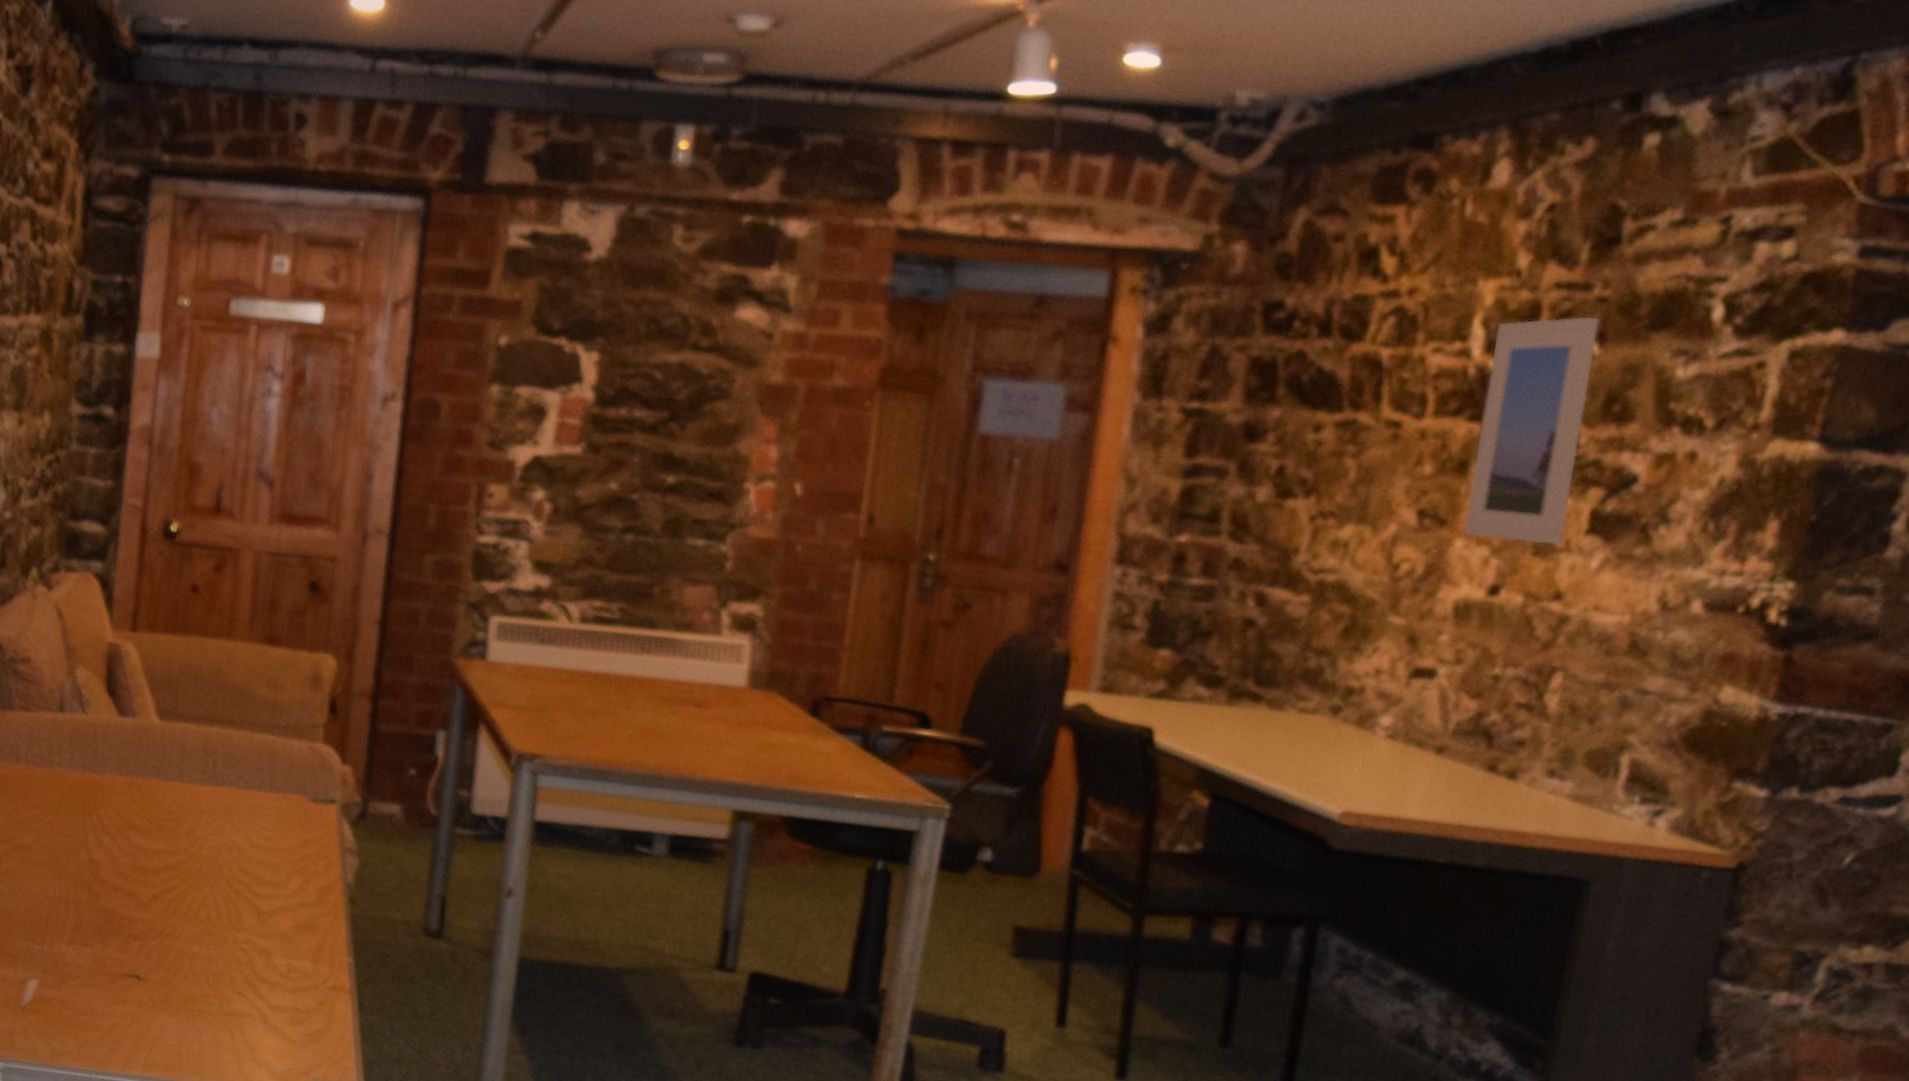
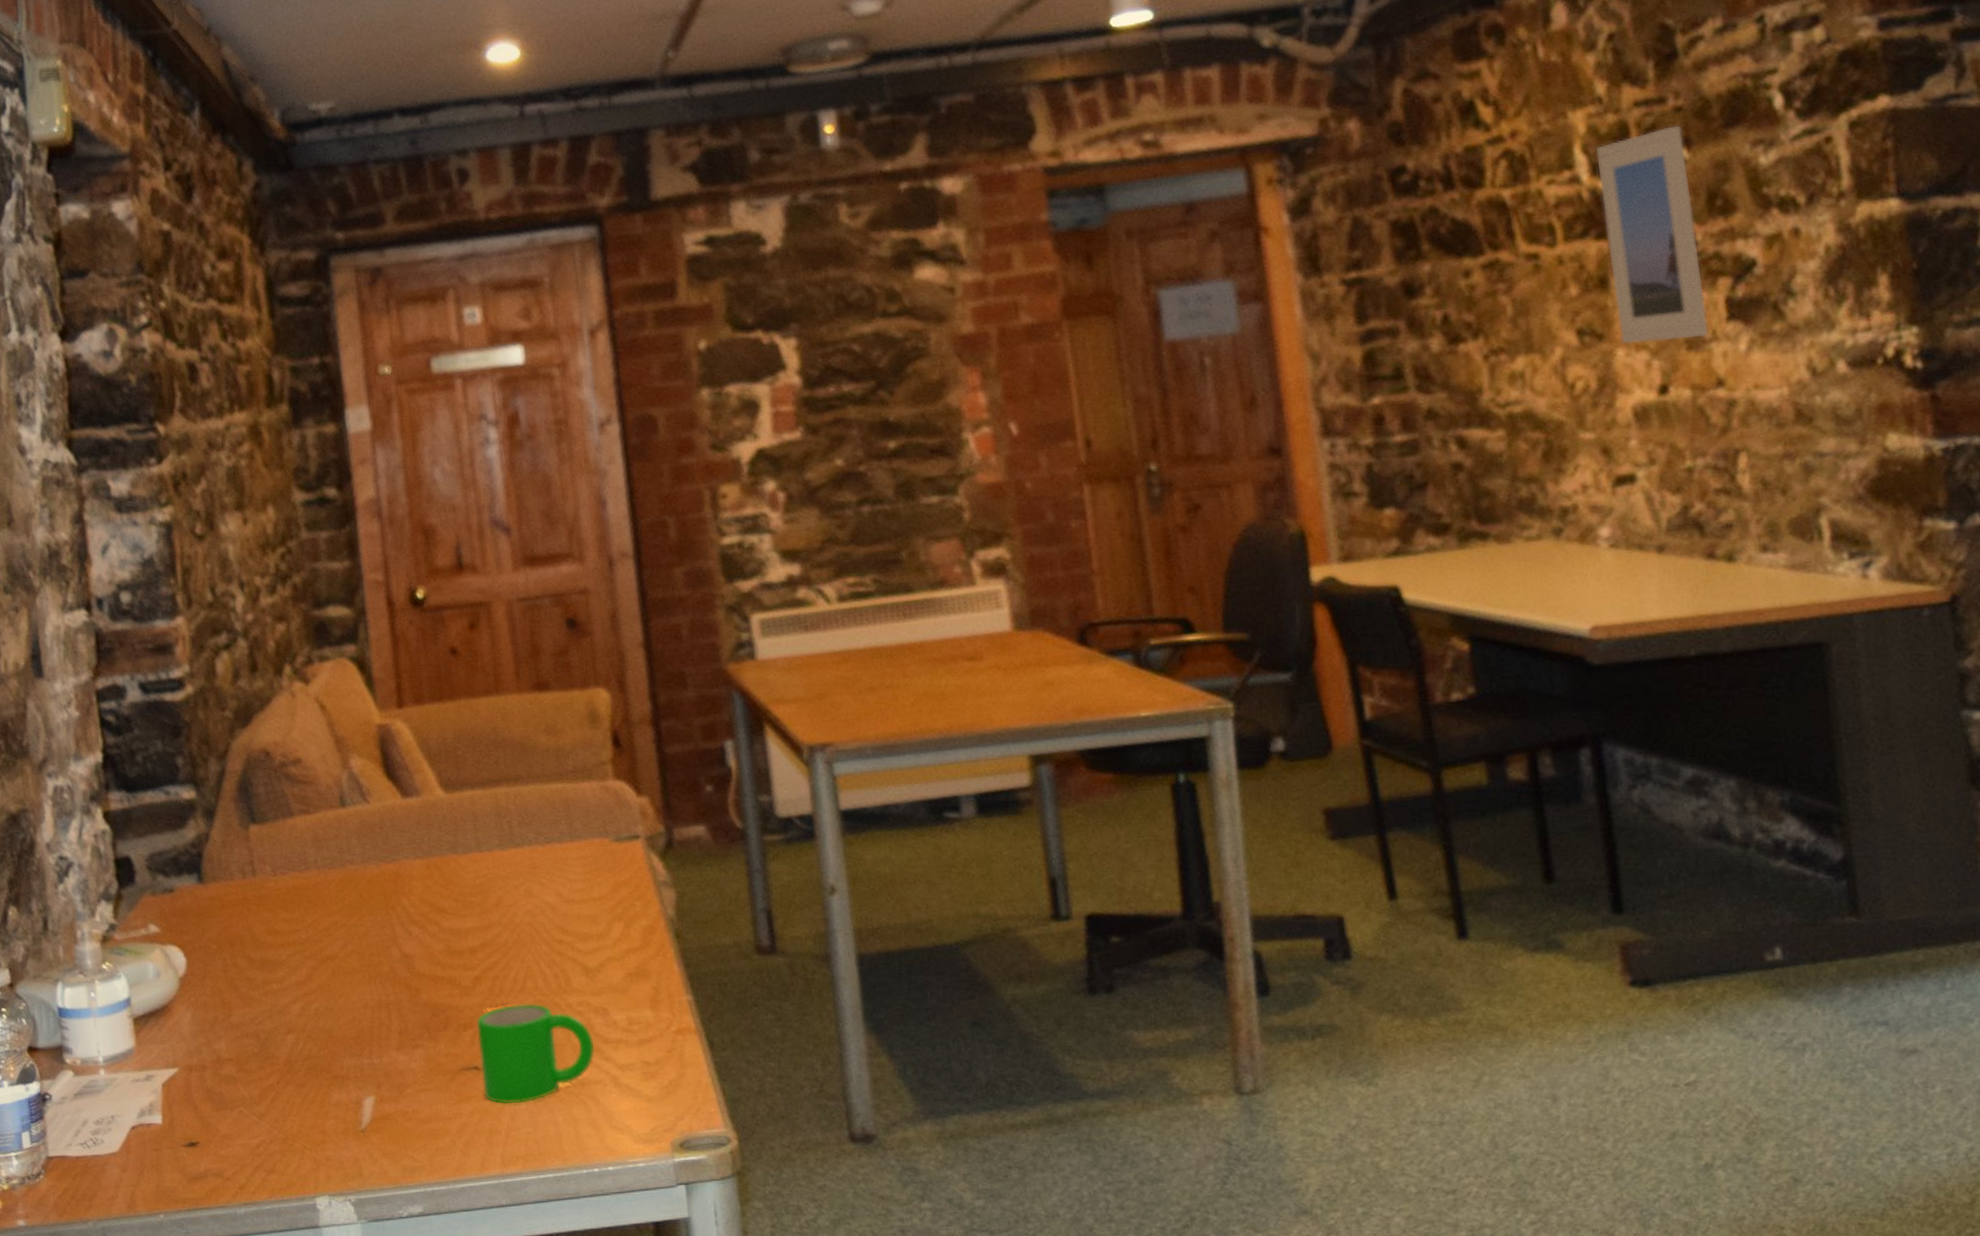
mug: none [140,927,252,1019] -> present [476,1003,595,1105]

